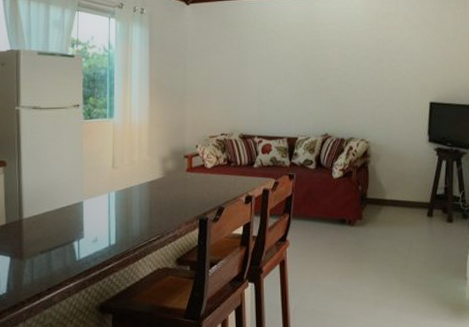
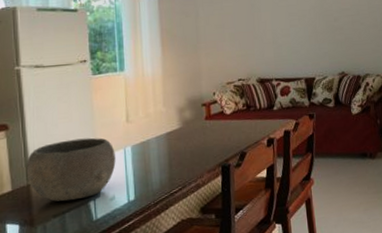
bowl: none [19,180,100,239] -> present [26,137,116,202]

